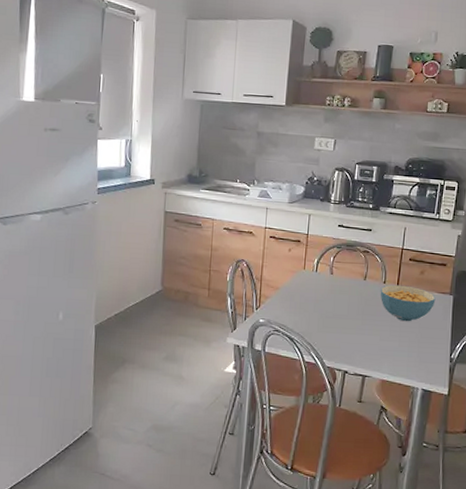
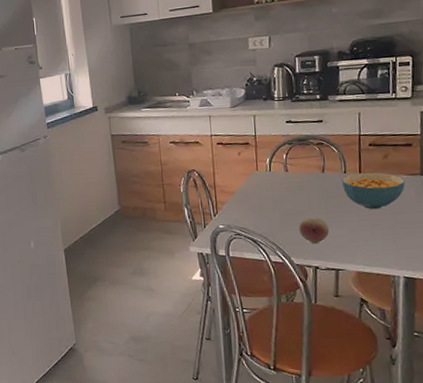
fruit: none [335,323,363,349] -> present [299,218,330,245]

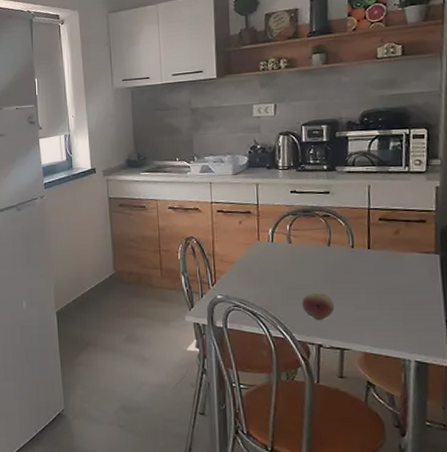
cereal bowl: present [341,172,405,210] -> none [348,248,418,288]

